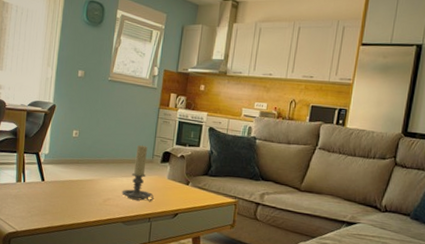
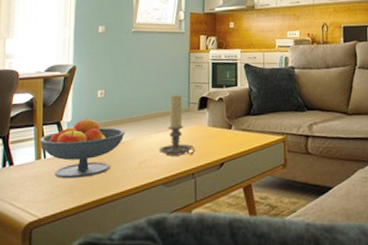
fruit bowl: none [21,153,95,204] -> present [40,118,126,179]

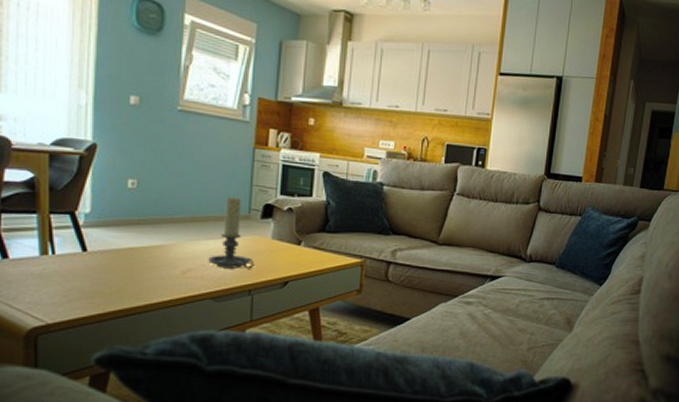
fruit bowl: present [40,118,126,179] -> none [46,211,165,282]

